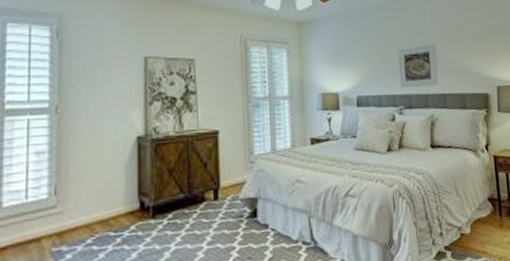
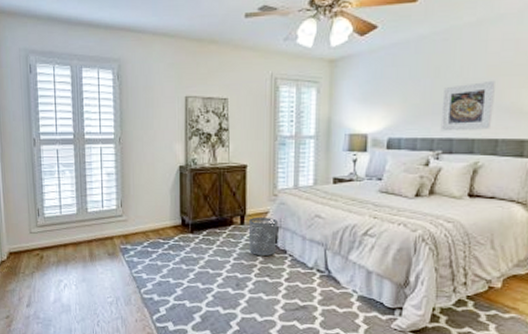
waste bin: none [223,188,257,235] -> present [248,218,277,256]

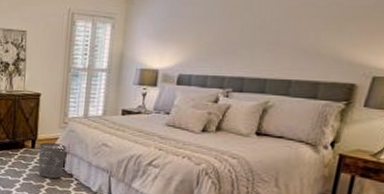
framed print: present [440,80,495,132] -> none [232,21,294,71]

